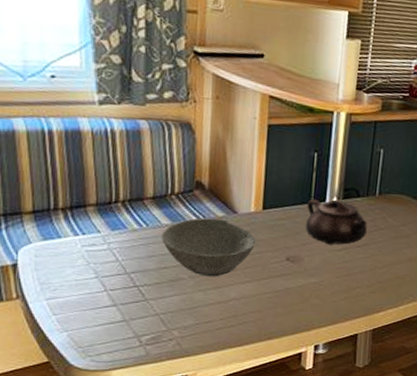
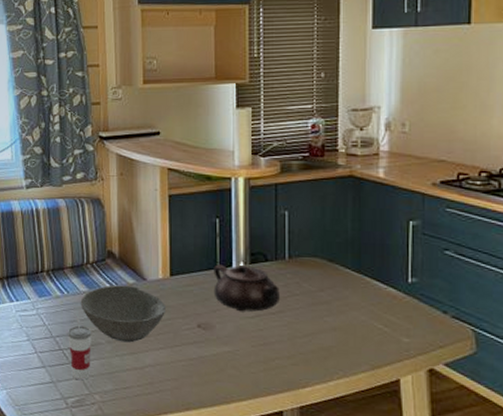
cup: none [145,249,173,317] -> present [68,314,92,381]

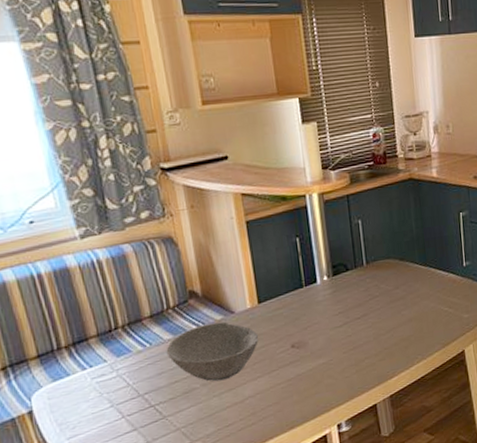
cup: present [68,314,92,381] -> none [157,365,189,433]
teapot: present [213,264,280,312] -> none [299,278,363,324]

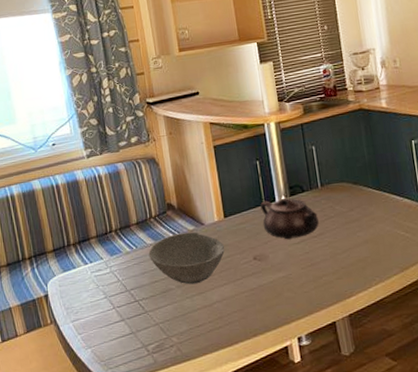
teapot: none [299,278,363,324] -> present [260,197,319,240]

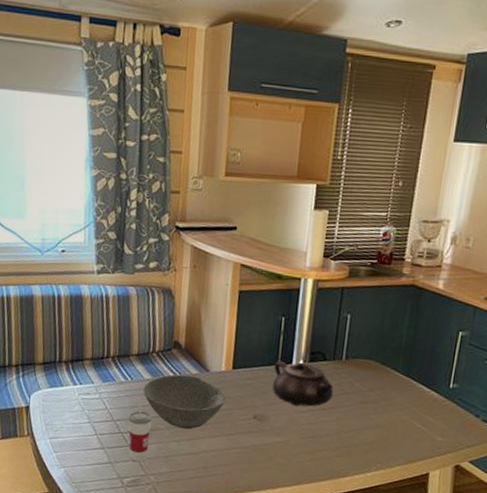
cup: none [141,266,166,327] -> present [128,400,152,463]

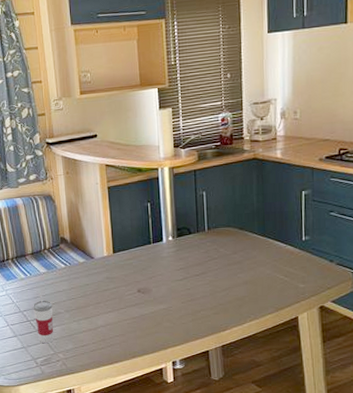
bowl: present [143,374,226,430] -> none [41,264,112,310]
teapot: present [272,361,334,407] -> none [148,238,202,277]

